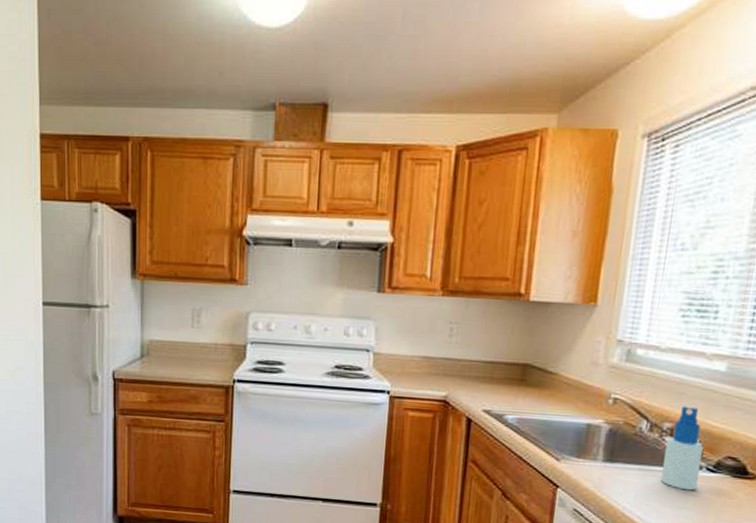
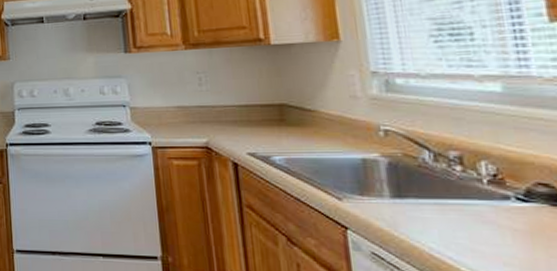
spray bottle: present [661,406,703,491] -> none [457,131,512,225]

